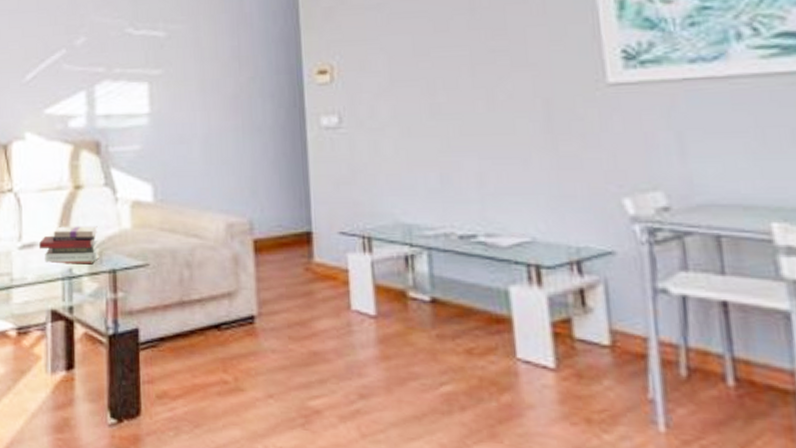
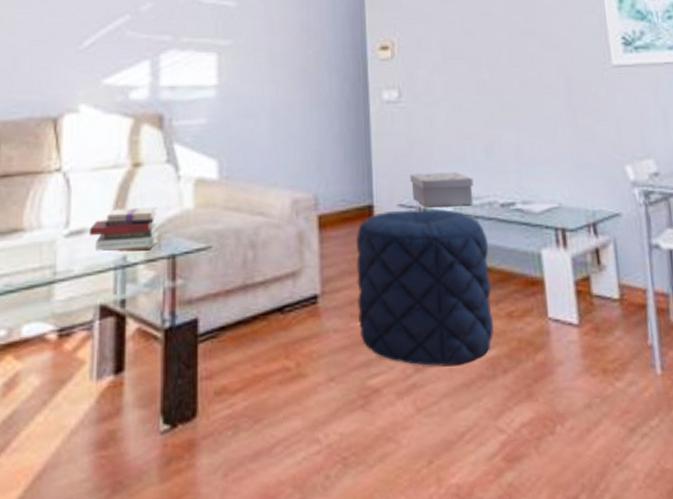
pouf: none [293,238,449,396] -> present [355,208,494,366]
decorative box: none [351,201,426,236] -> present [409,172,474,208]

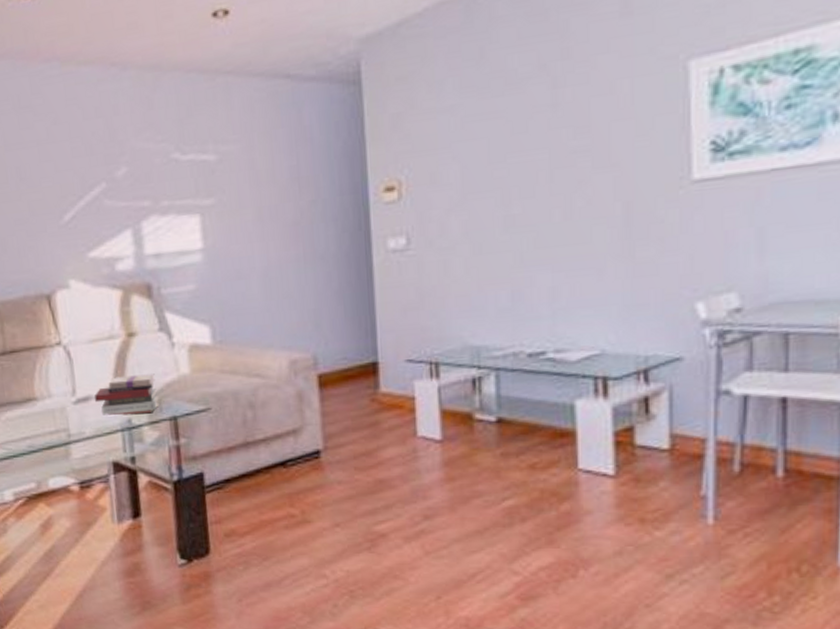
pouf: present [355,208,494,366] -> none [359,361,512,514]
decorative box: present [409,172,474,208] -> none [419,322,496,362]

